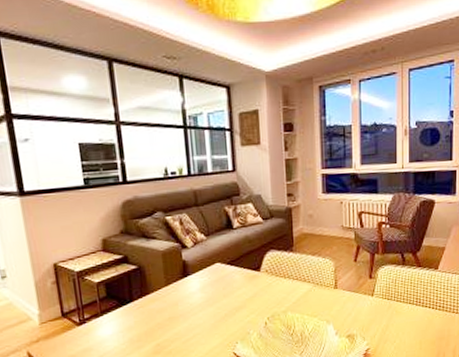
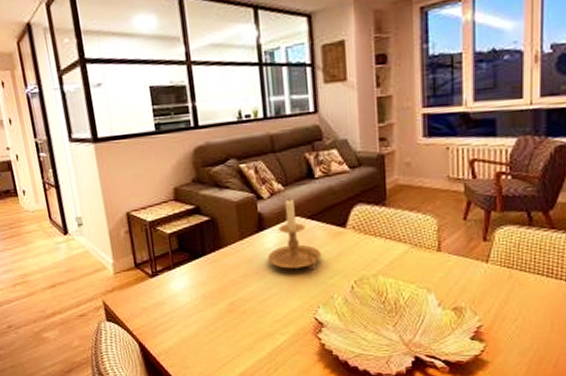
candle holder: none [191,247,240,310] -> present [267,199,322,269]

